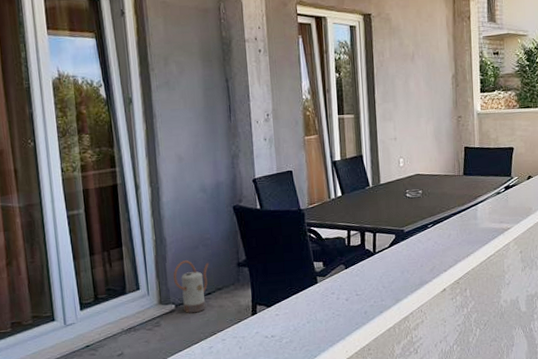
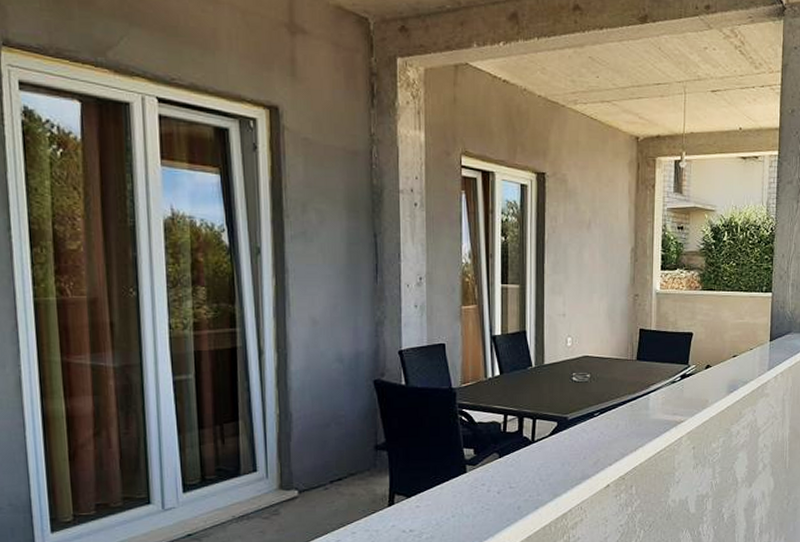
watering can: present [173,260,209,314] -> none [298,440,342,501]

